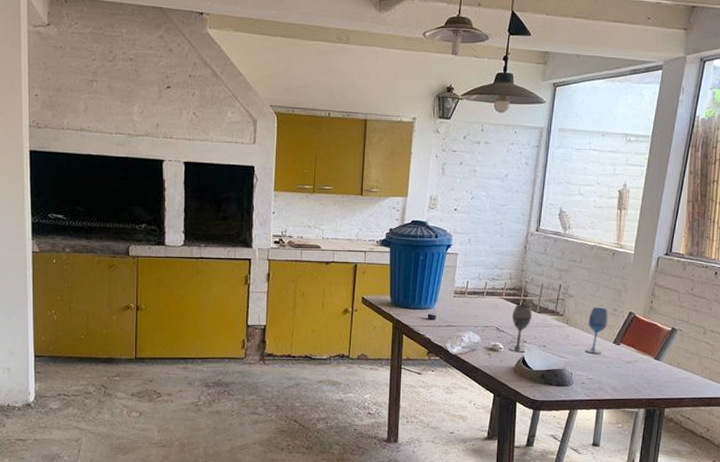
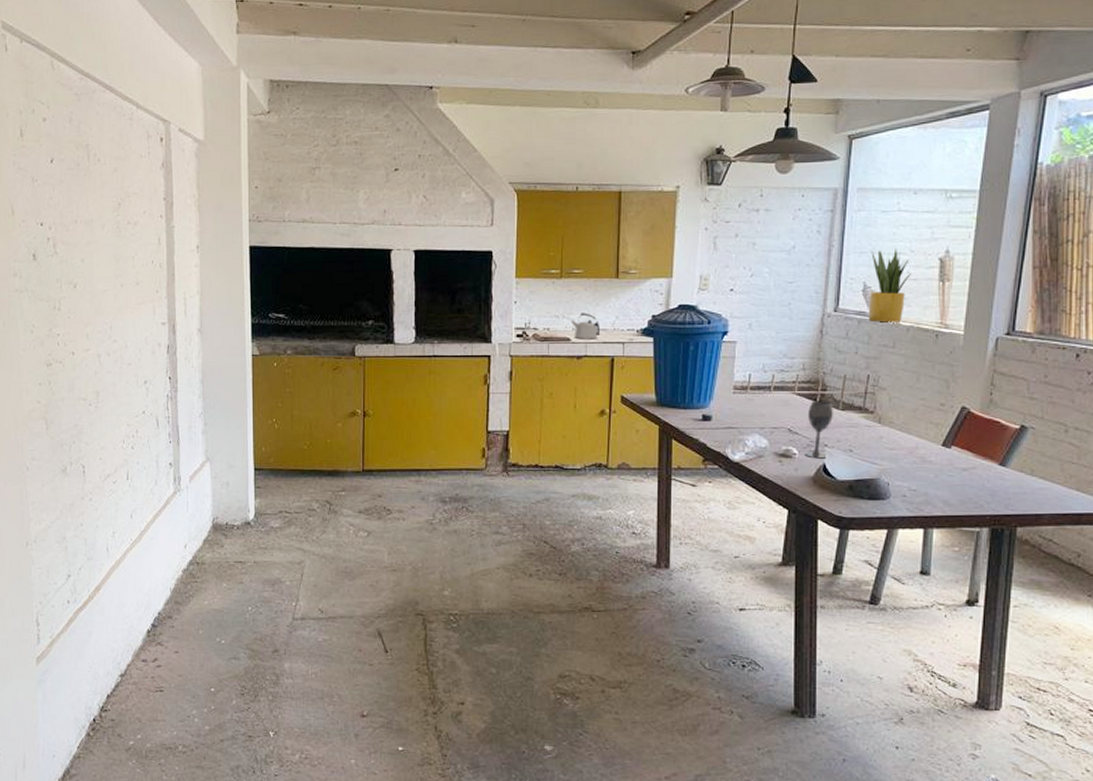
kettle: none [321,224,346,249] -> present [571,313,601,341]
planter: none [562,180,598,242] -> present [868,248,912,323]
wineglass: present [585,307,609,354] -> none [904,402,934,459]

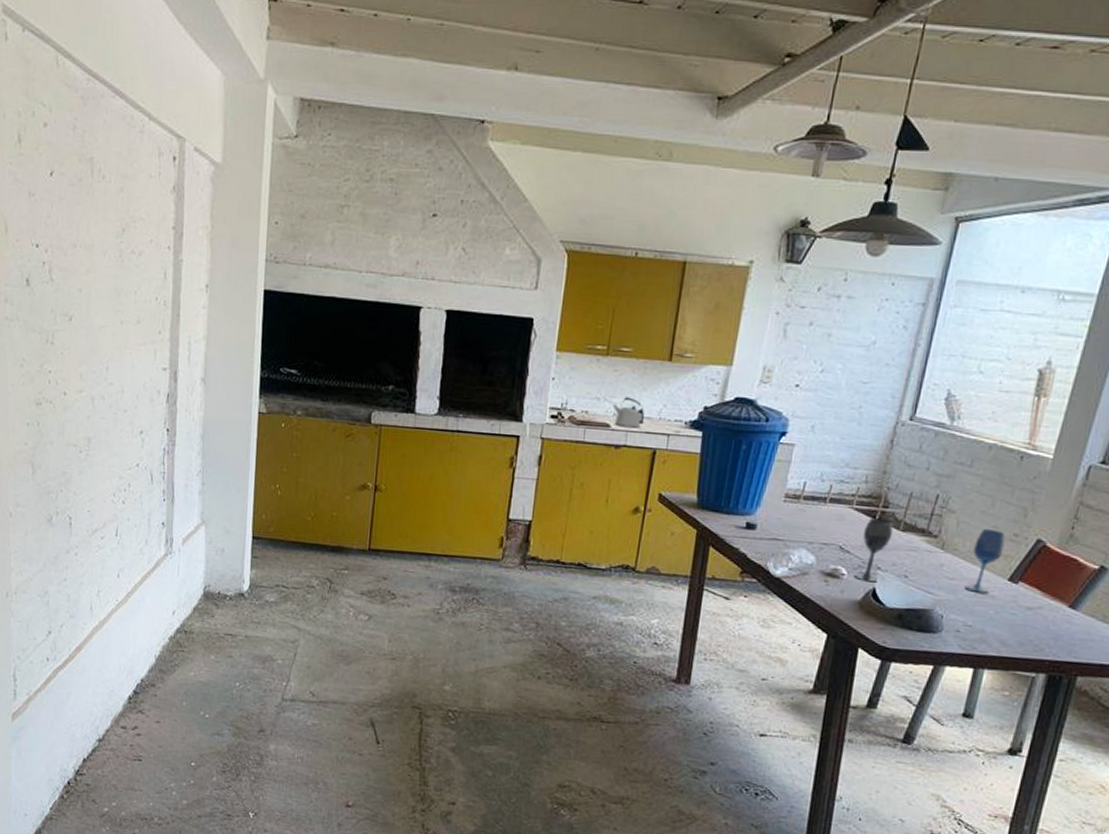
planter: present [868,248,912,323] -> none [946,354,1005,439]
wineglass: none [904,402,934,459] -> present [964,529,1006,593]

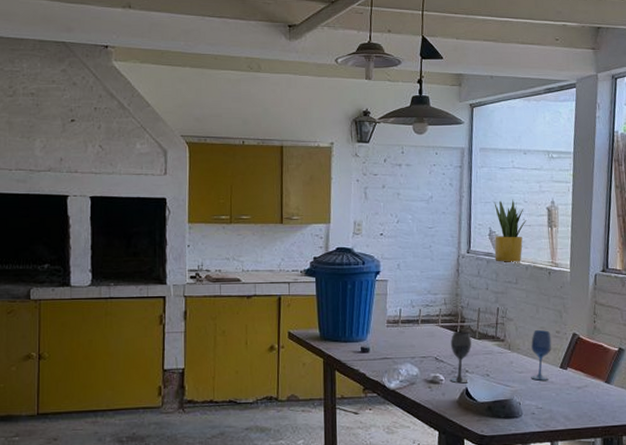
kettle: present [613,397,645,429] -> none [241,255,268,281]
planter: none [946,354,1005,439] -> present [494,199,527,262]

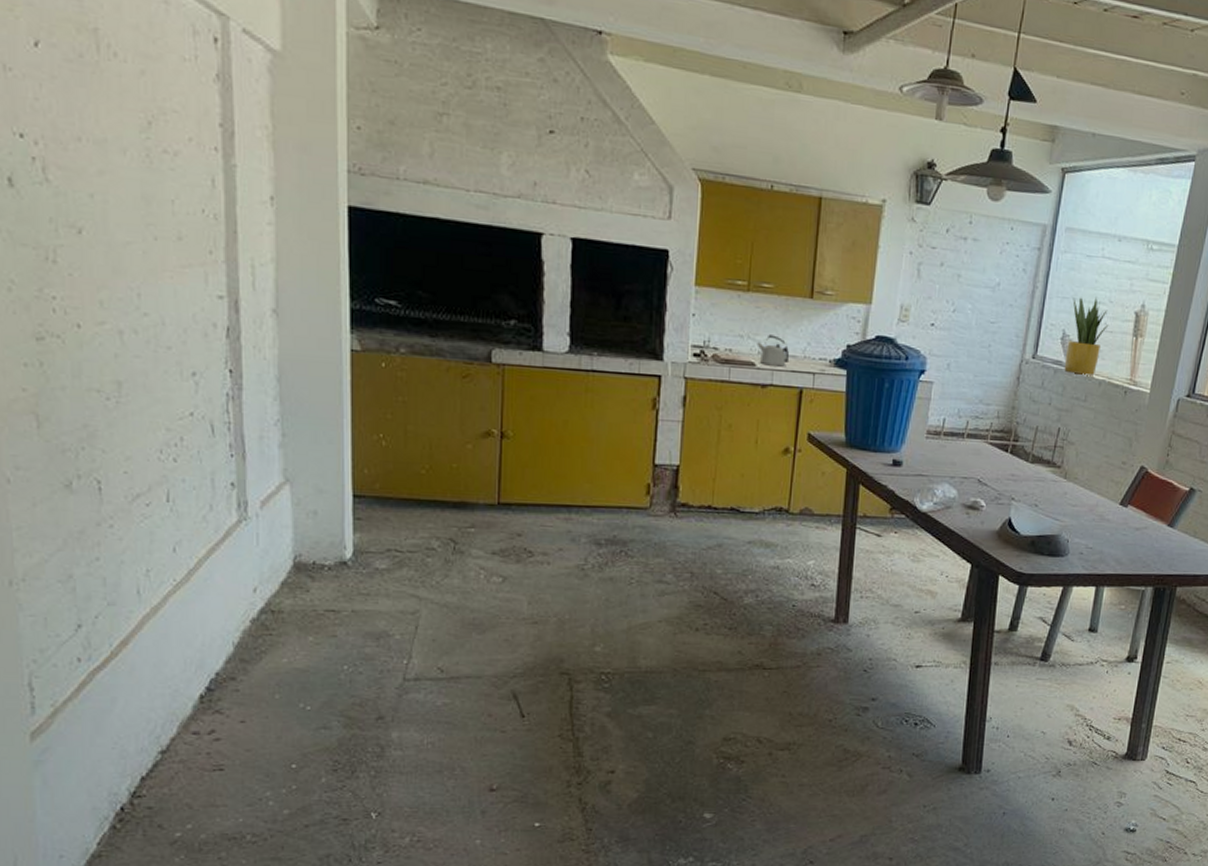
kettle: none [241,255,268,281] -> present [757,334,790,368]
wine glass: present [449,331,471,384] -> none [991,451,1023,513]
wineglass: present [531,330,552,381] -> none [1085,459,1116,517]

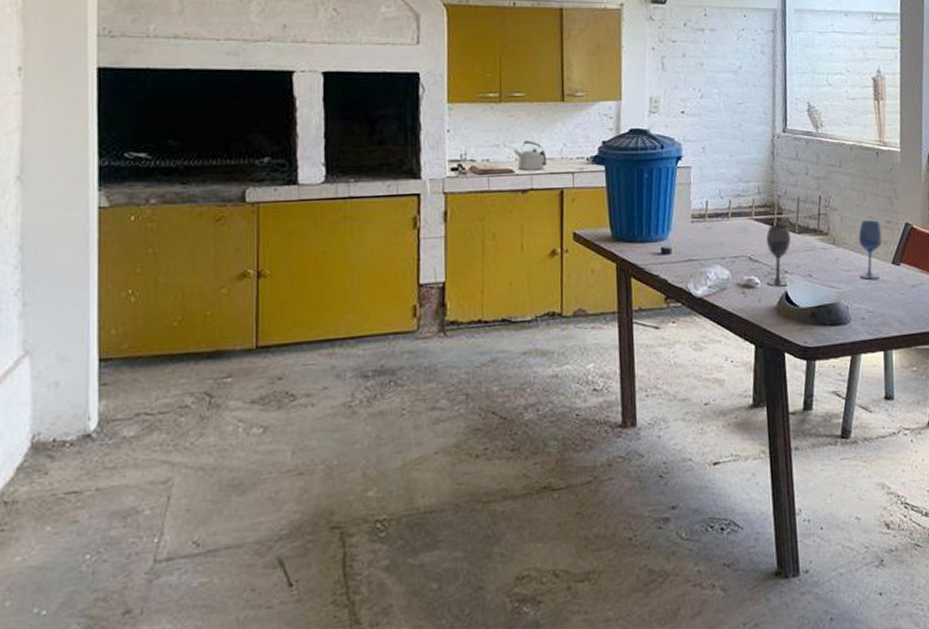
wine glass: none [991,451,1023,513] -> present [766,225,791,287]
planter: present [1064,297,1109,376] -> none [812,68,850,142]
wineglass: none [1085,459,1116,517] -> present [858,220,882,280]

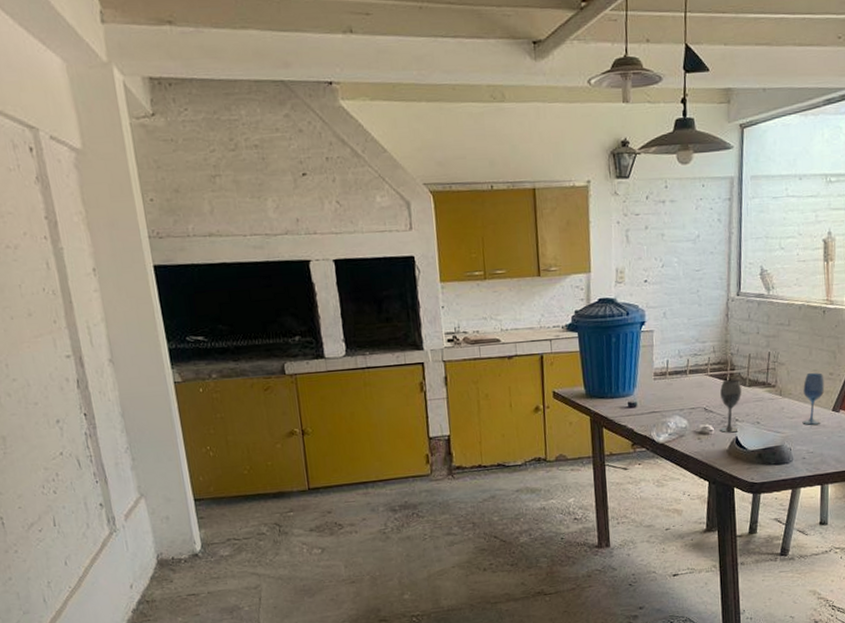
kettle: present [513,140,548,172] -> none [499,313,529,341]

